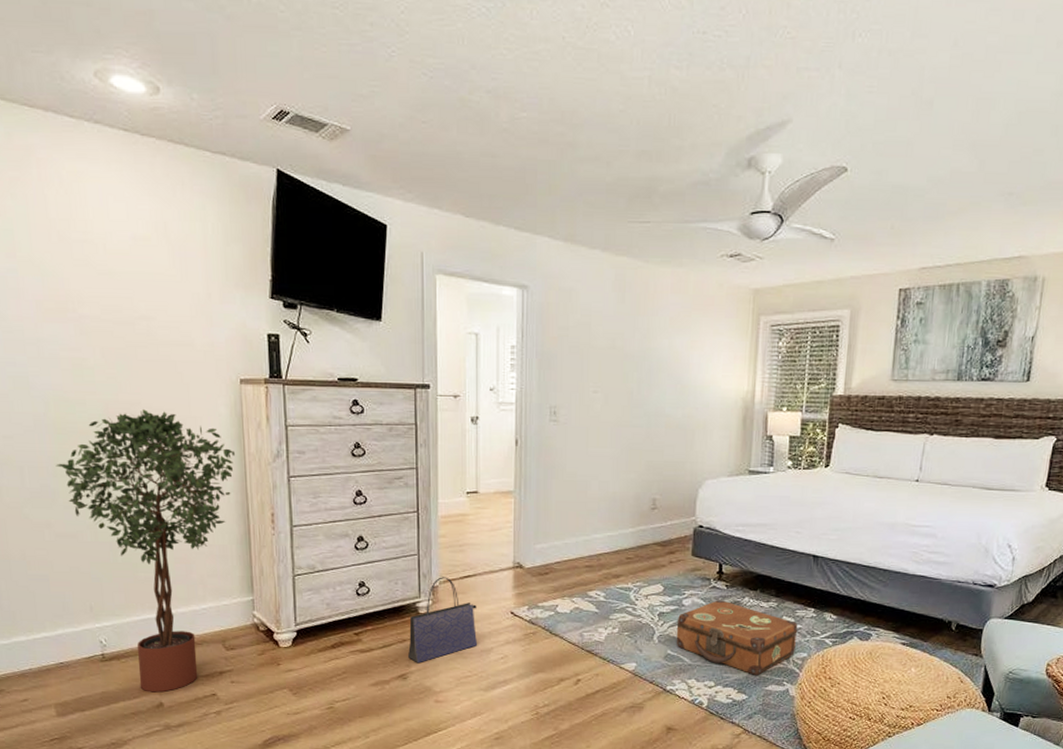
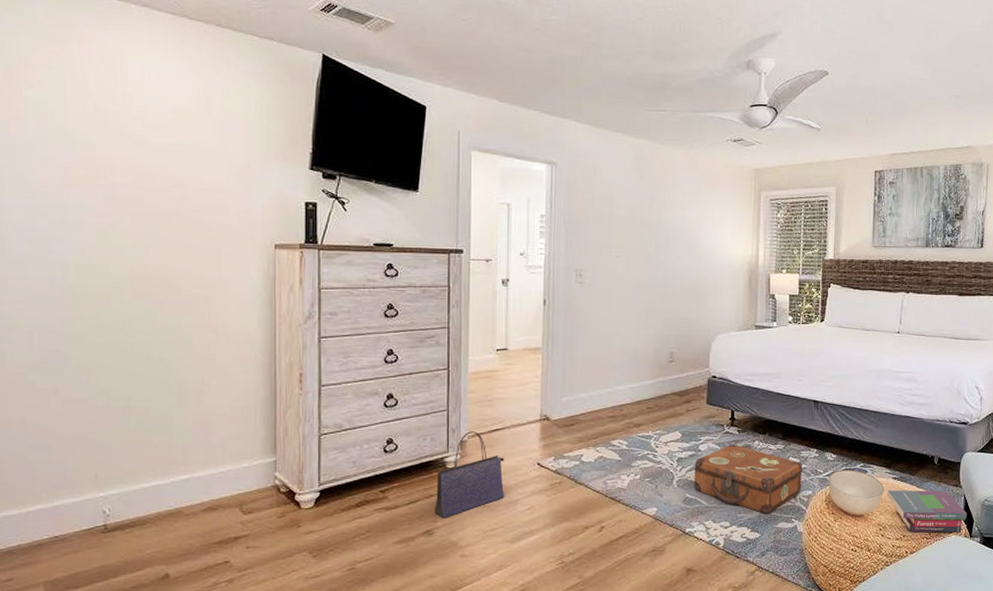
potted tree: present [55,409,236,693] -> none [70,273,266,563]
bowl: none [826,632,891,682] -> present [828,469,885,516]
books: none [893,656,988,707] -> present [887,490,968,534]

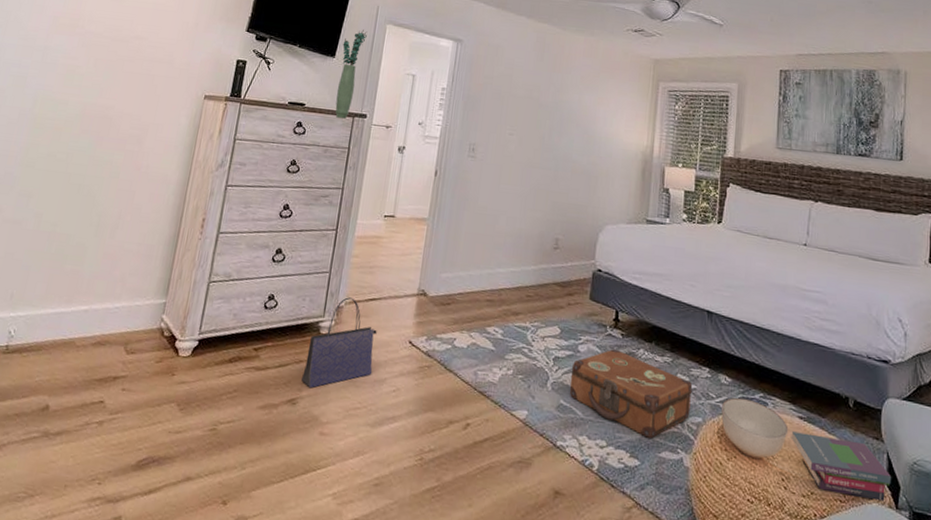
vase: none [425,159,451,256] -> present [335,30,367,119]

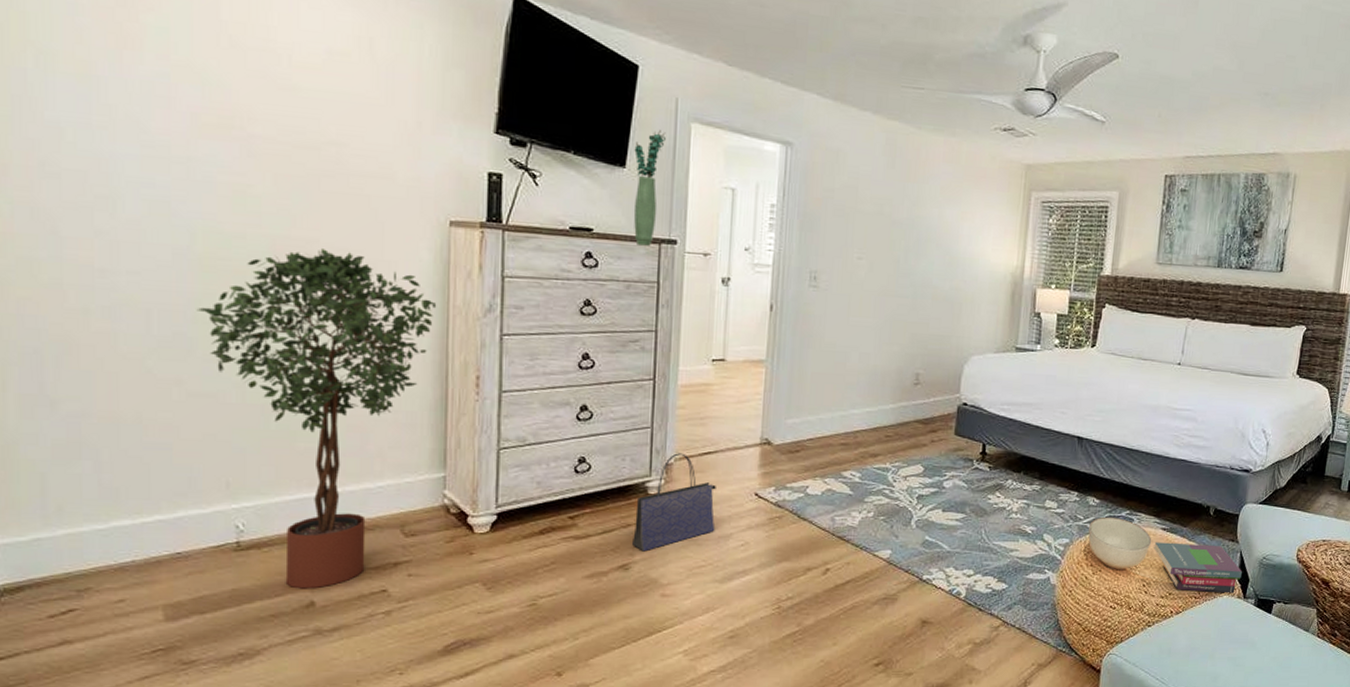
potted tree: none [24,113,185,394] -> present [196,248,437,589]
suitcase: present [569,349,693,438] -> none [935,482,1061,563]

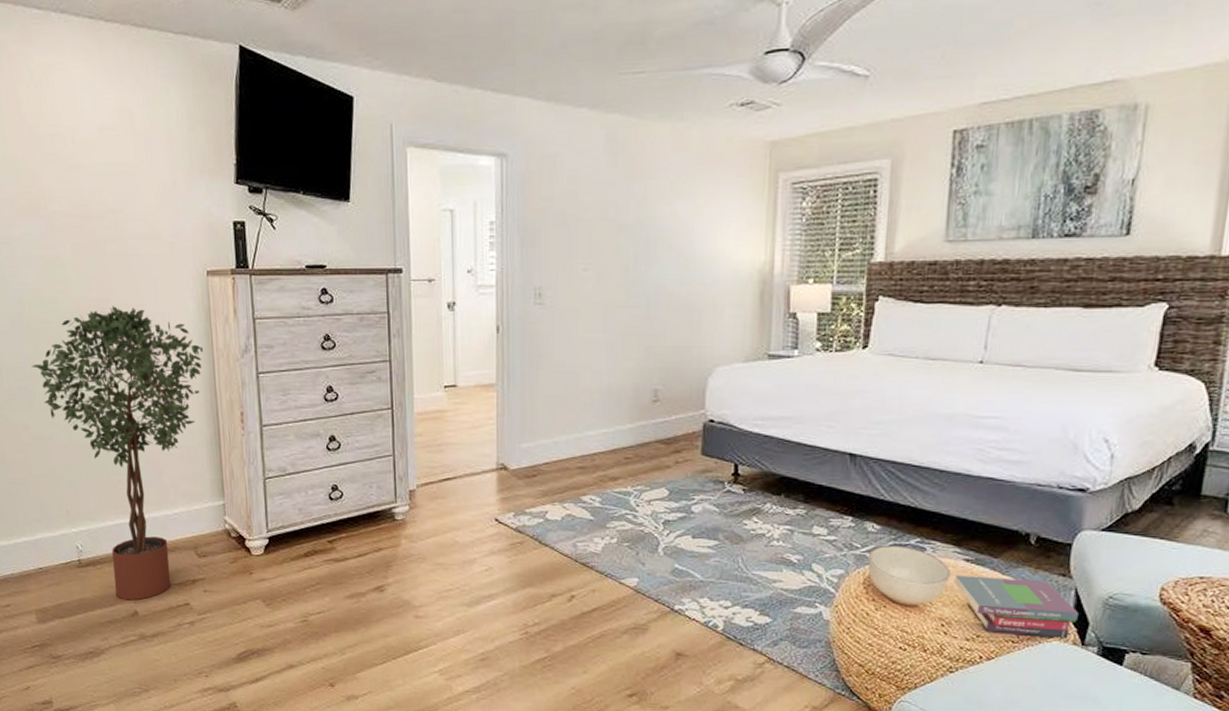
tote bag: present [632,453,716,552] -> none [385,480,460,575]
vase: present [633,130,666,246] -> none [356,159,384,277]

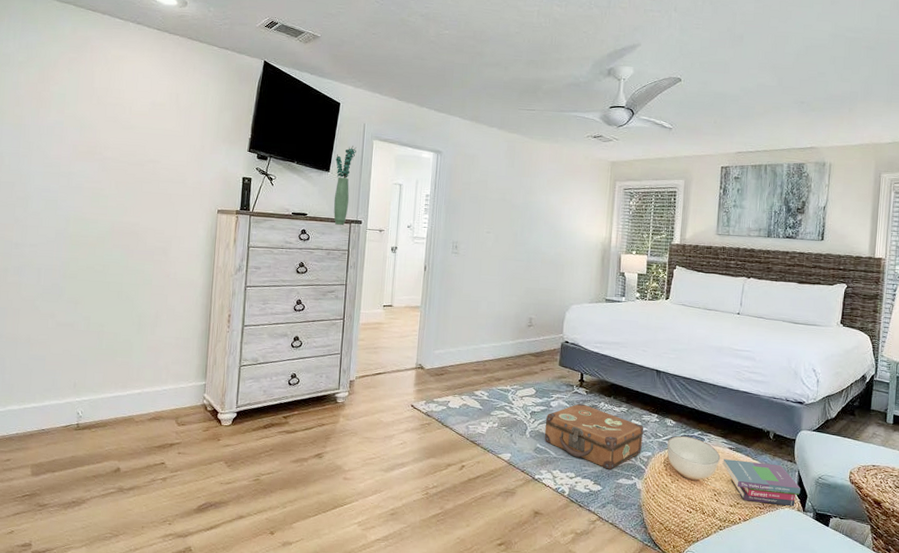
potted tree: present [31,306,204,601] -> none [66,229,207,459]
vase: none [356,159,384,277] -> present [333,146,357,225]
suitcase: none [684,506,833,595] -> present [544,403,644,469]

